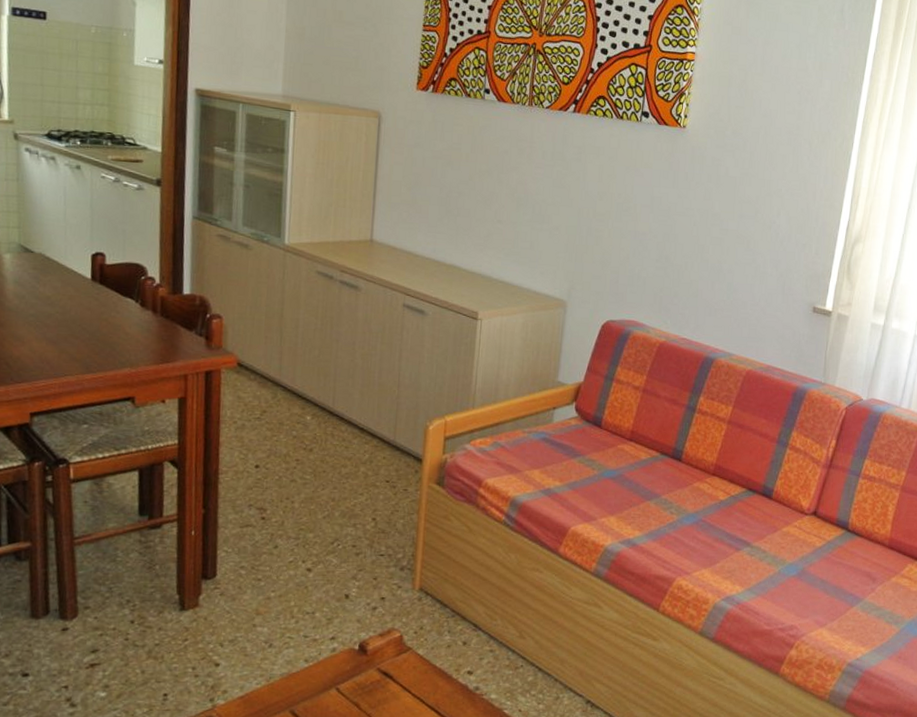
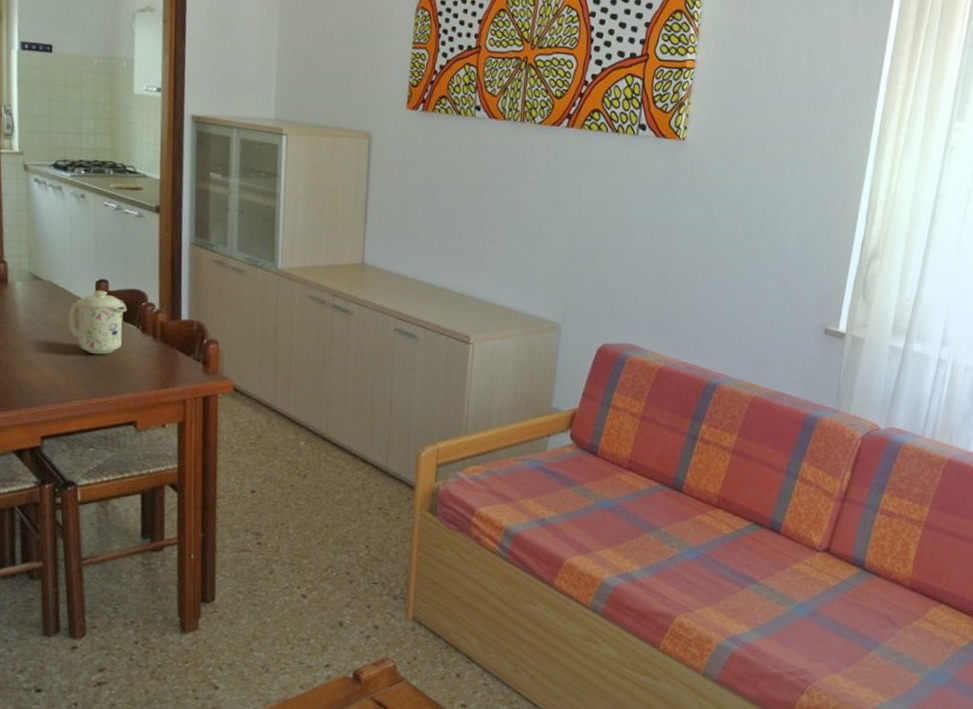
mug: none [61,263,125,329] -> present [68,290,127,355]

